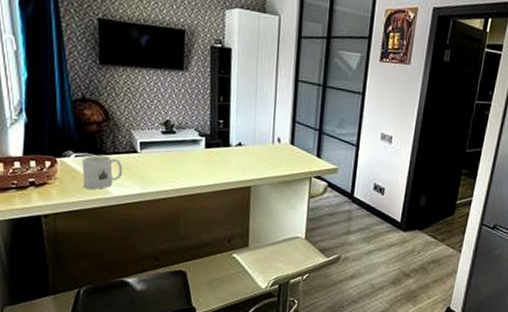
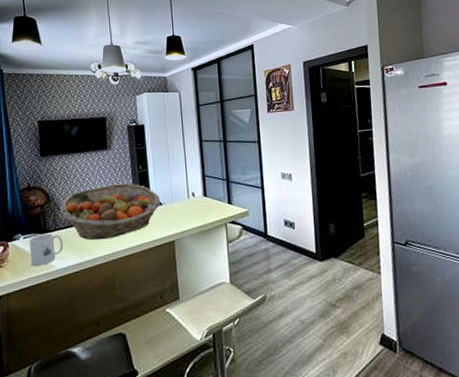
fruit basket: none [121,112,241,173] -> present [61,183,161,240]

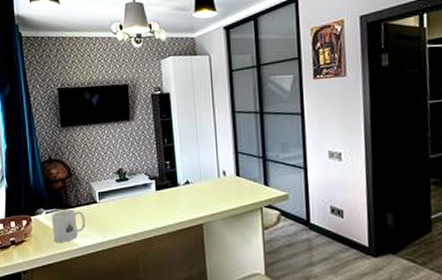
fruit basket: present [61,183,161,240] -> none [82,158,188,219]

